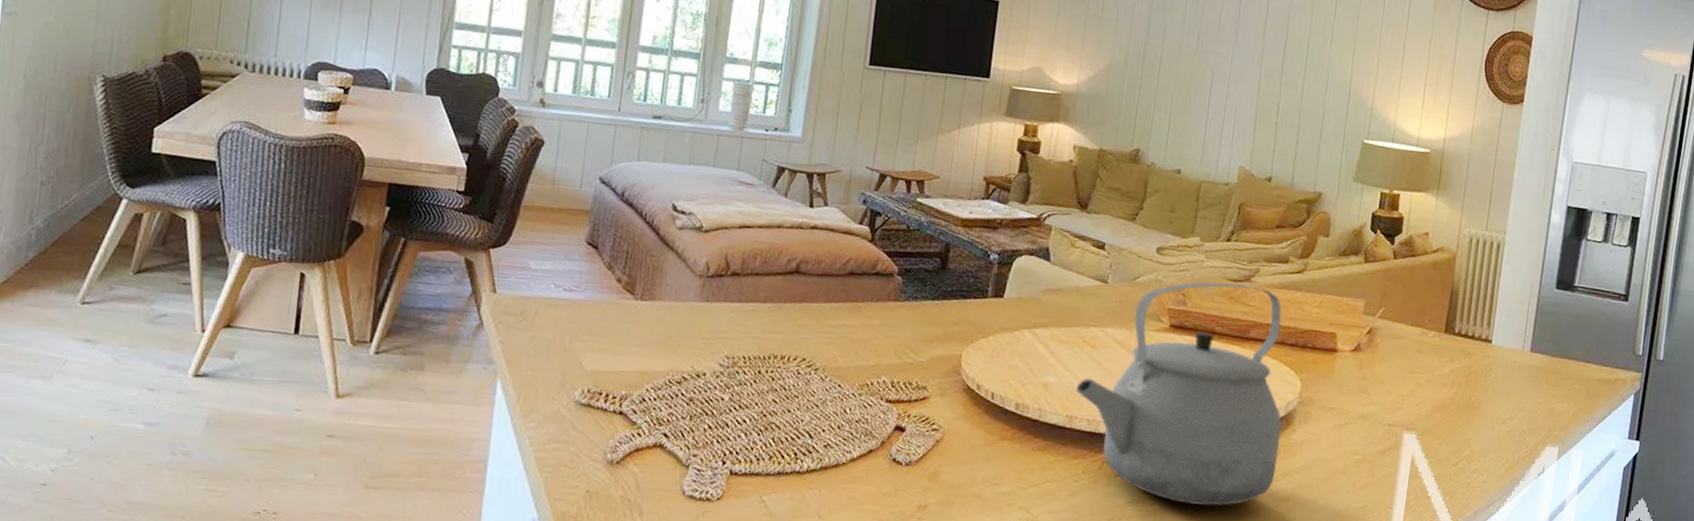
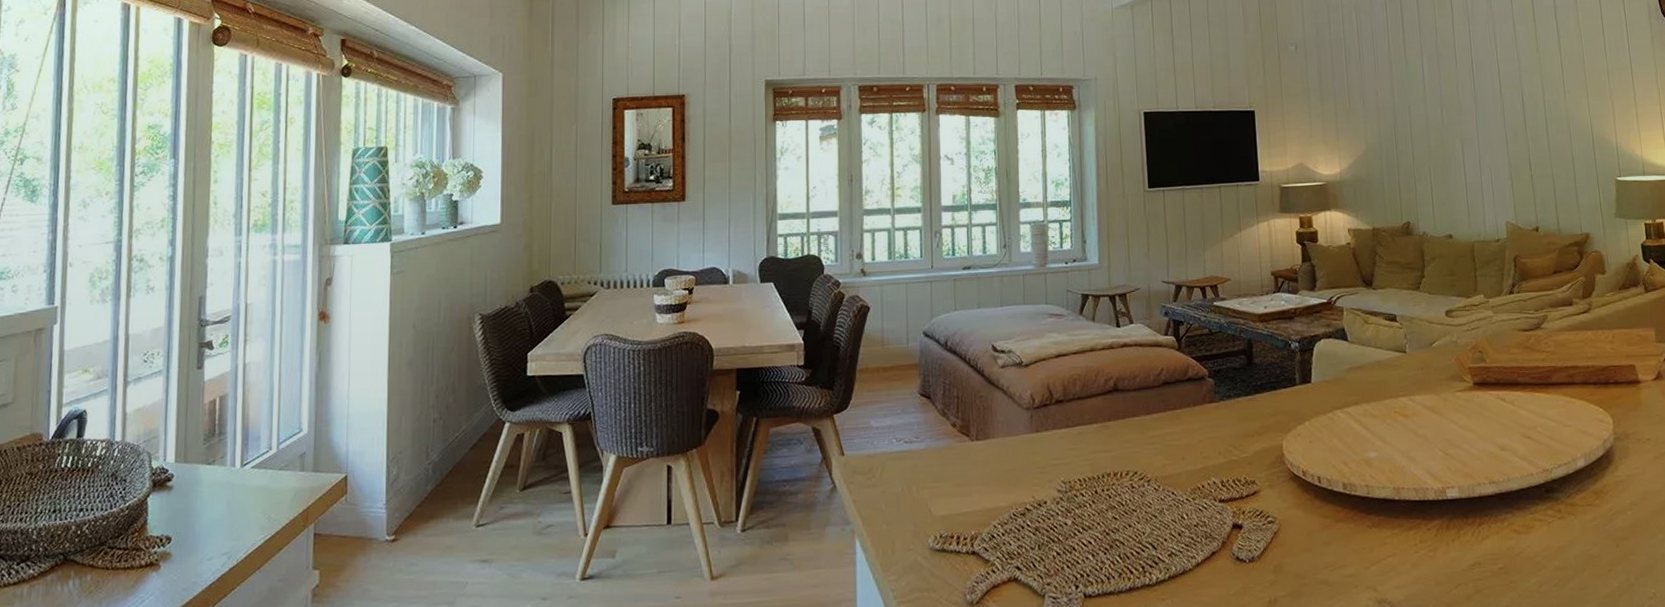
tea kettle: present [1076,282,1282,506] -> none [1397,332,1609,559]

